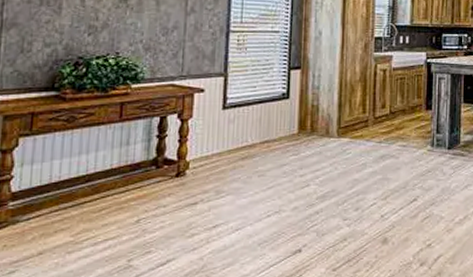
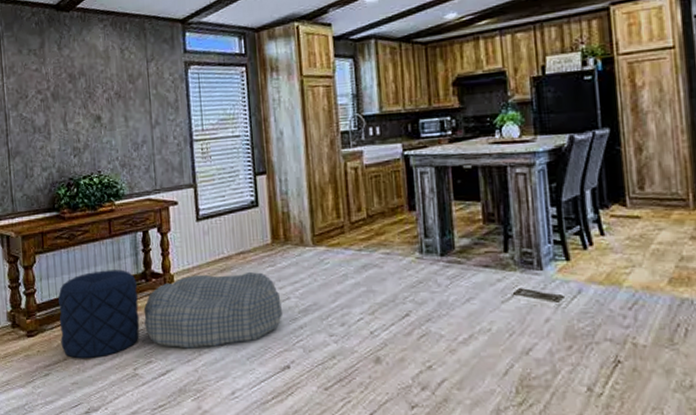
pouf: none [37,155,145,252] -> present [58,269,140,359]
dog bed: none [148,159,301,237] -> present [143,271,284,349]

